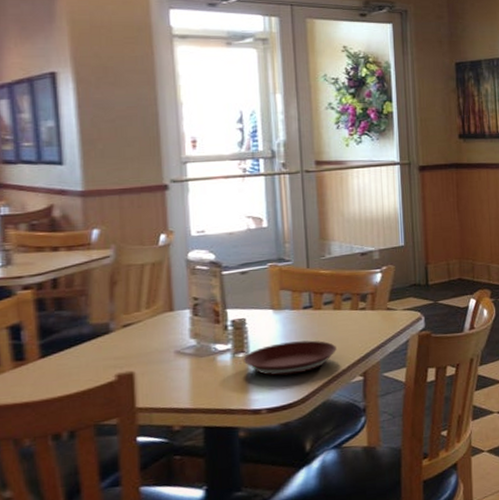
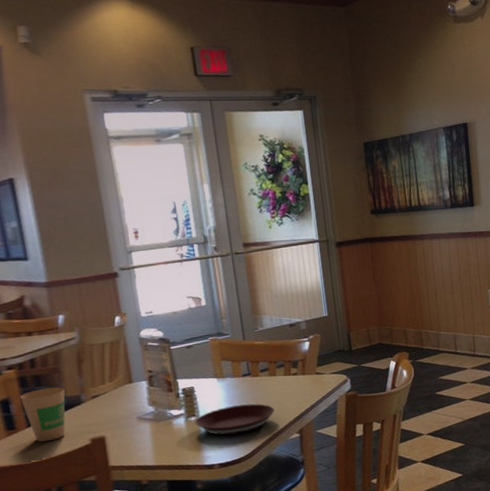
paper cup: none [34,312,91,376] -> present [20,386,66,442]

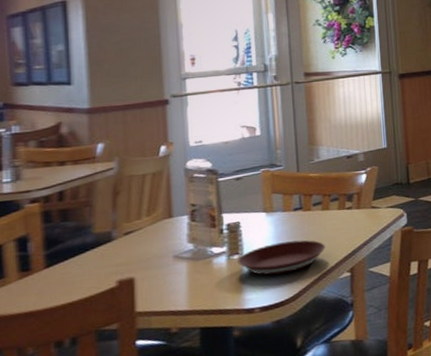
paper cup: present [20,386,66,442] -> none [41,222,94,285]

